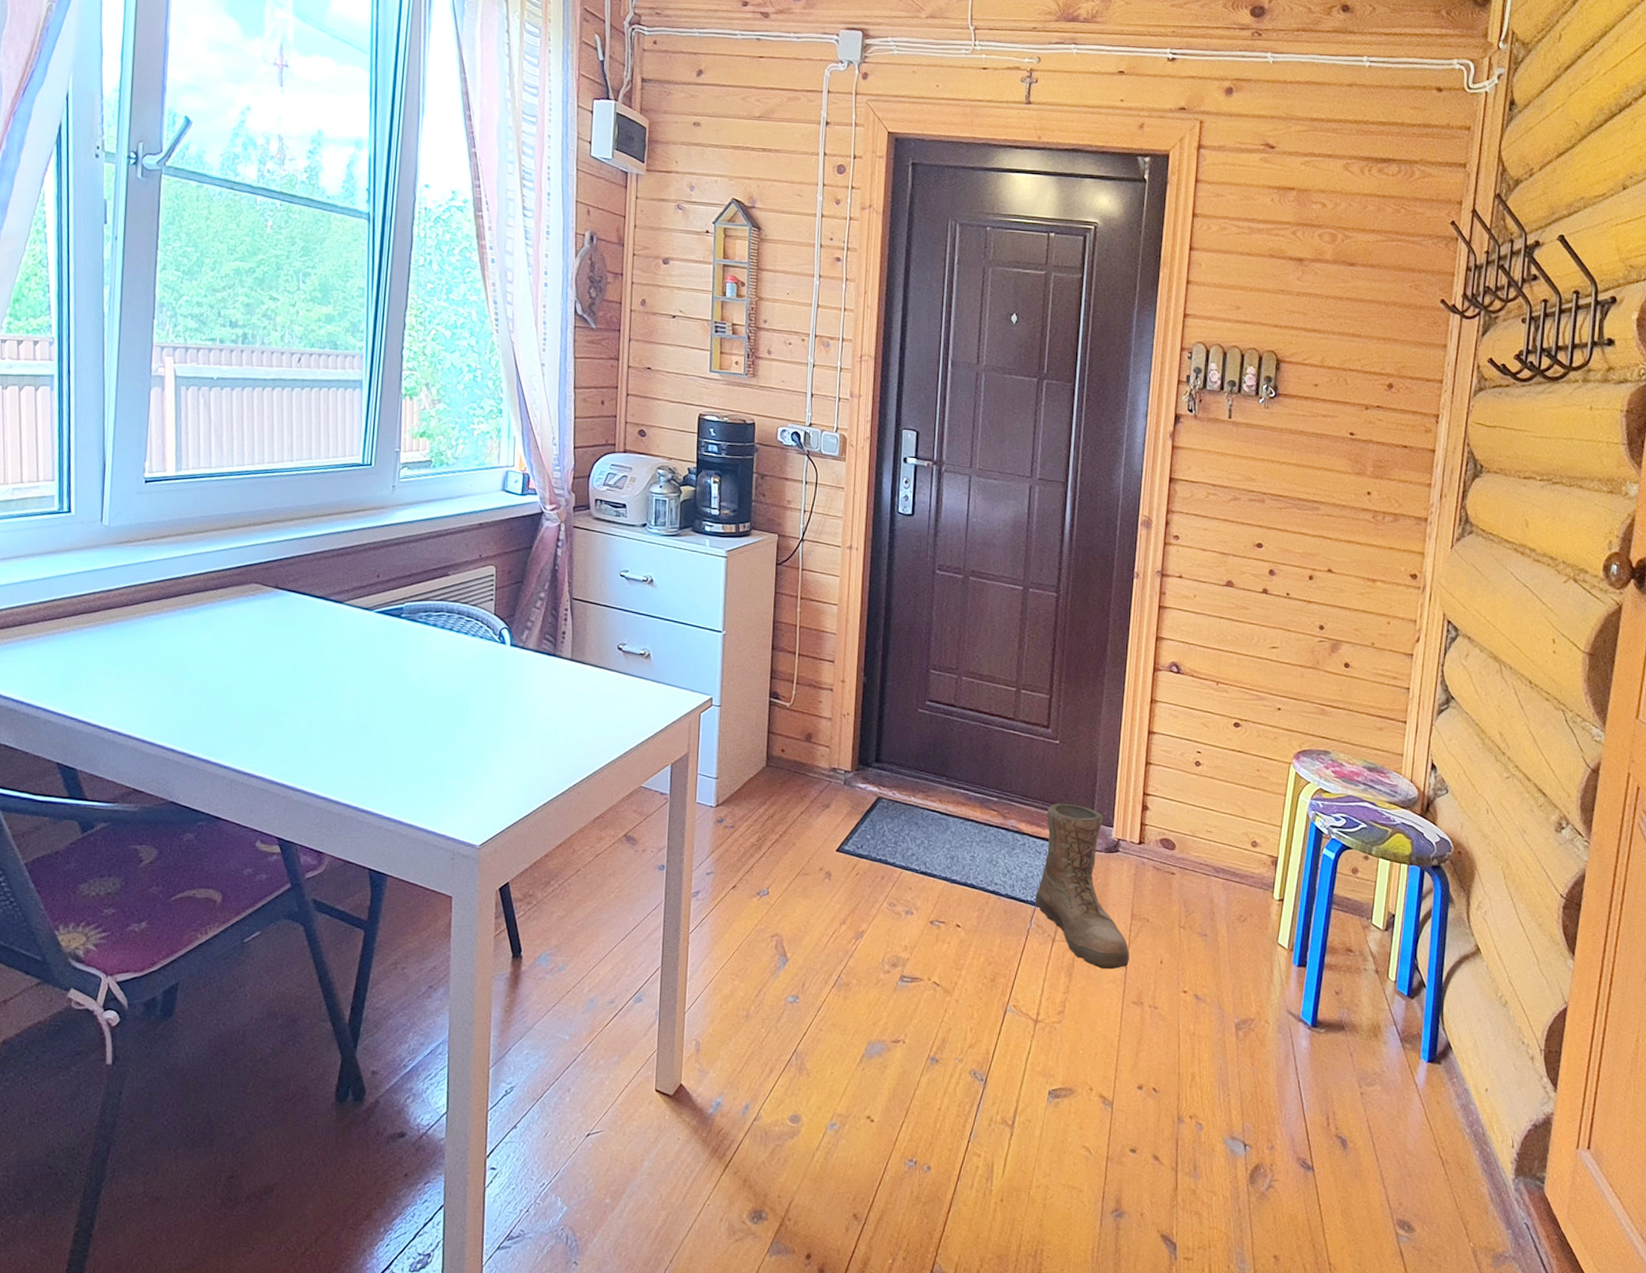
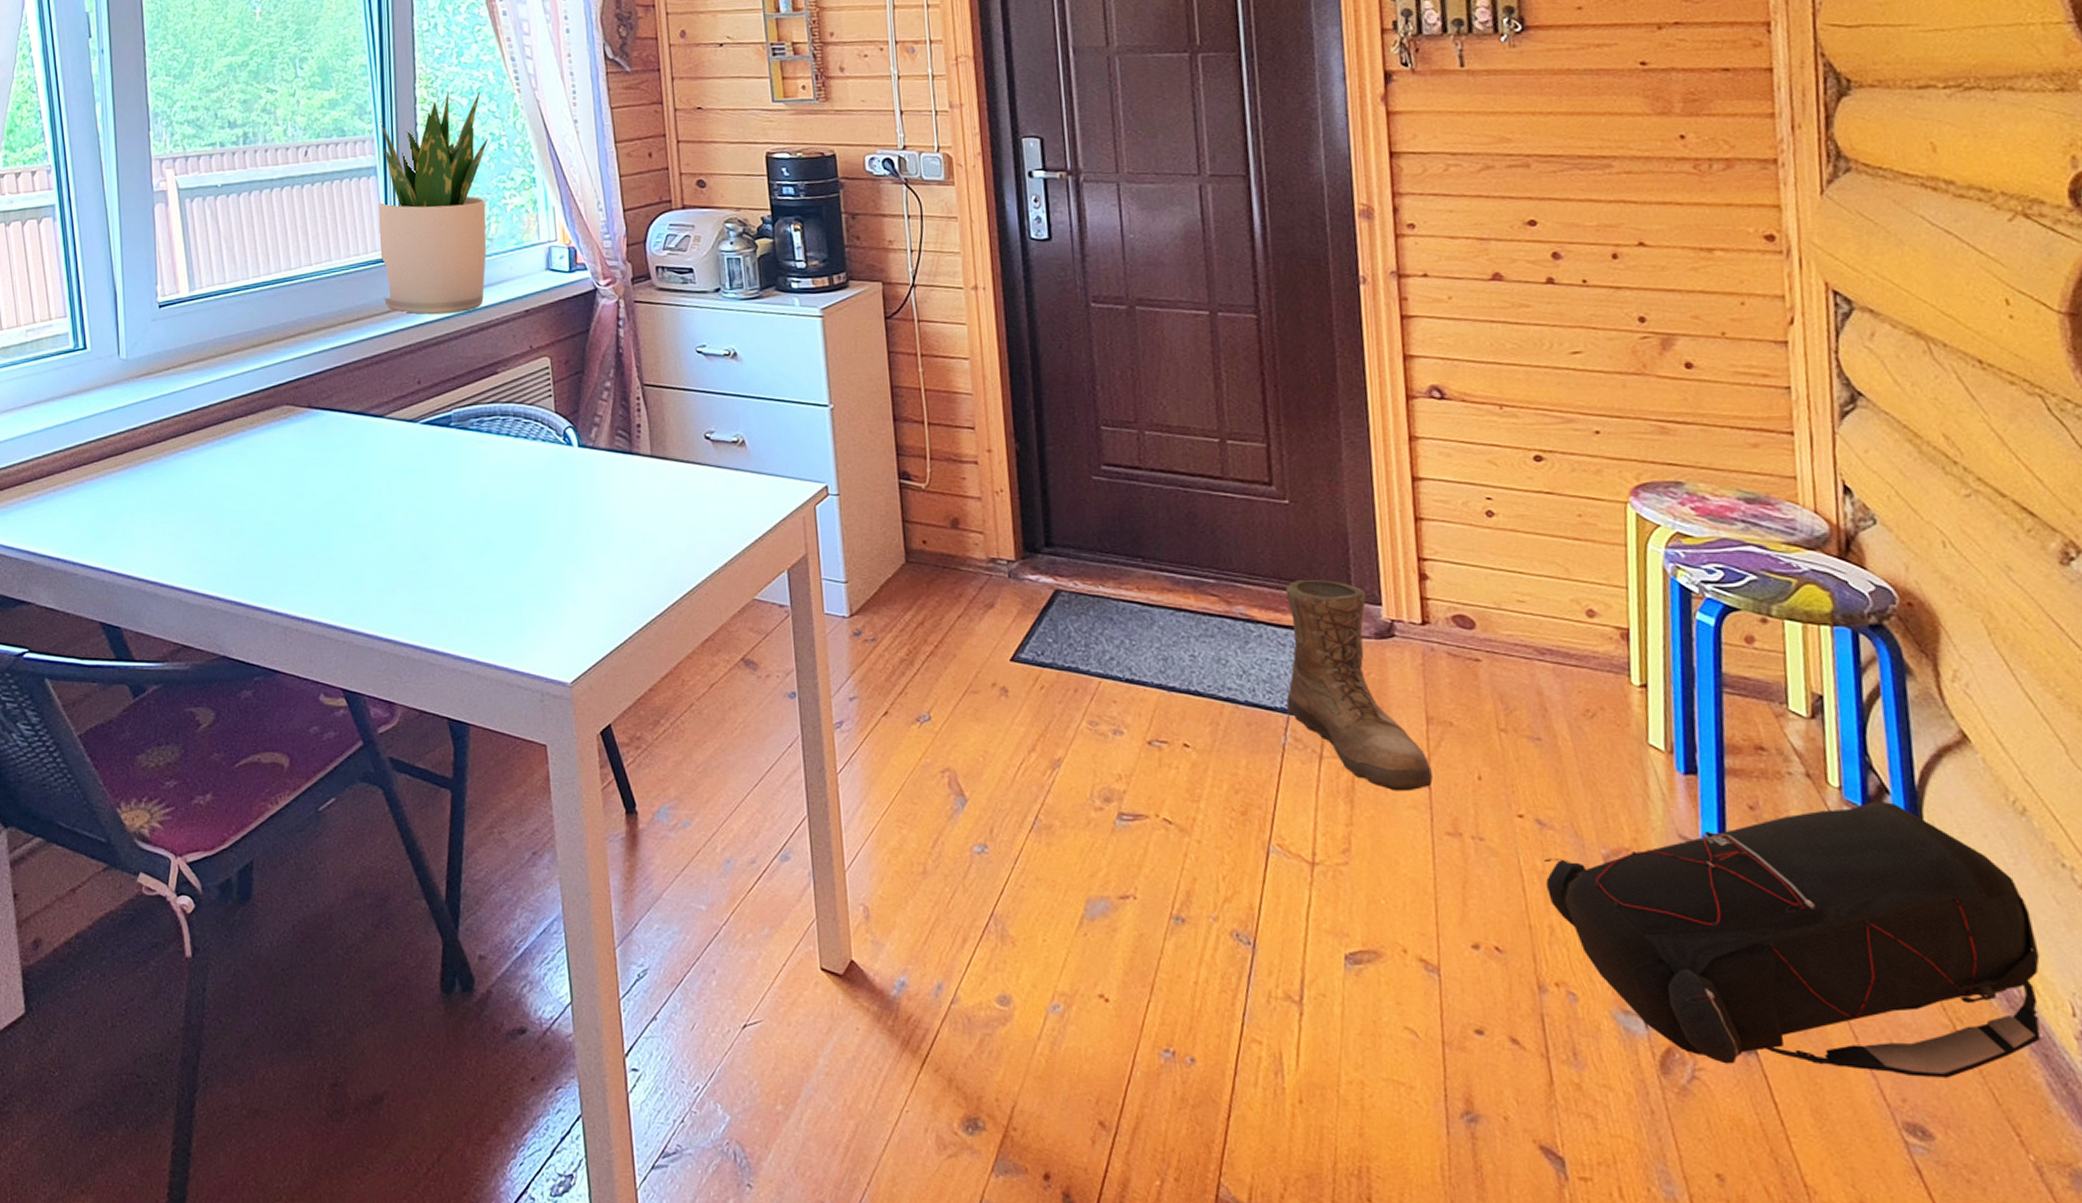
planter: none [355,322,466,519] -> present [378,91,489,314]
backpack: none [1194,992,1499,1189] -> present [1544,800,2041,1078]

